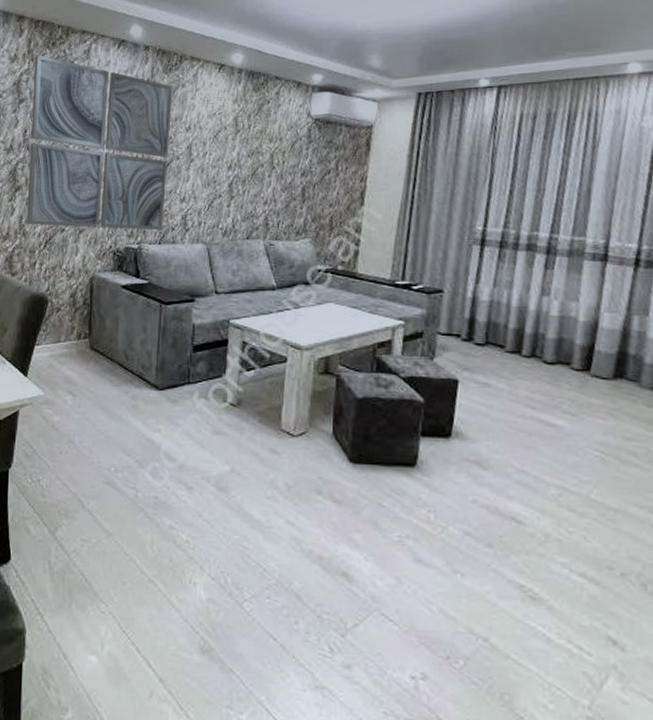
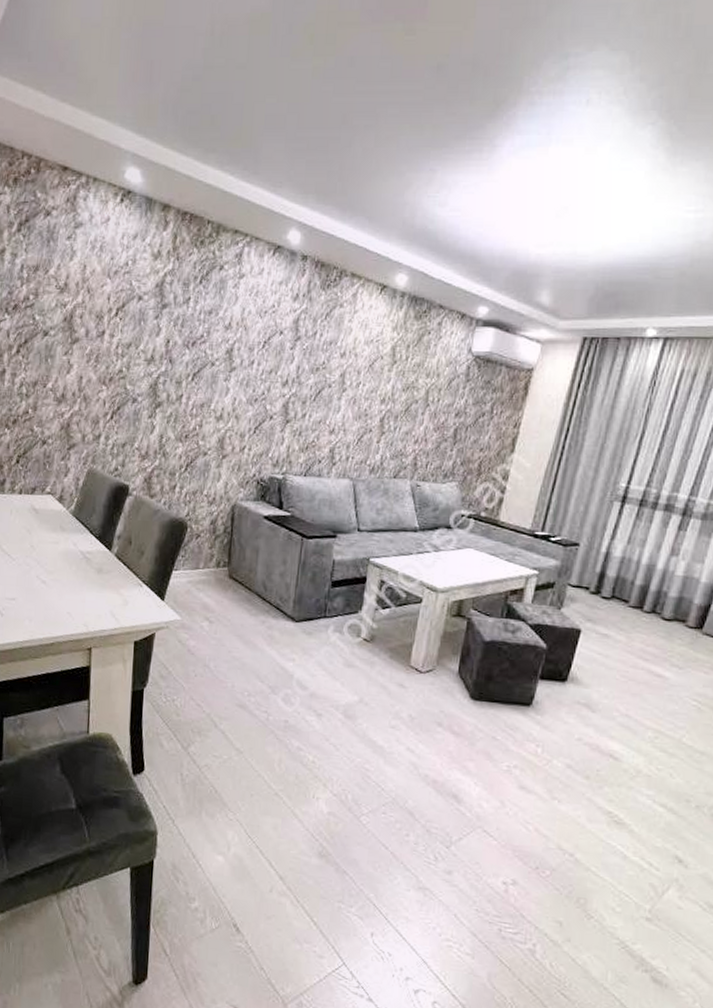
wall art: present [26,55,173,231] -> none [167,254,330,462]

